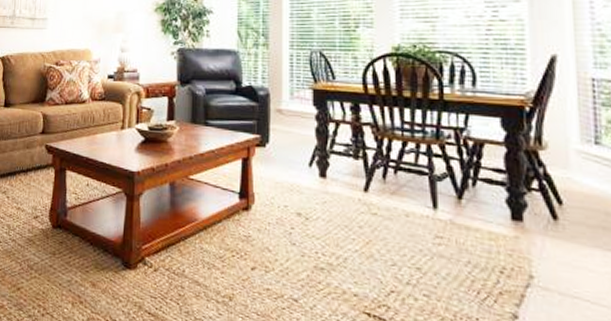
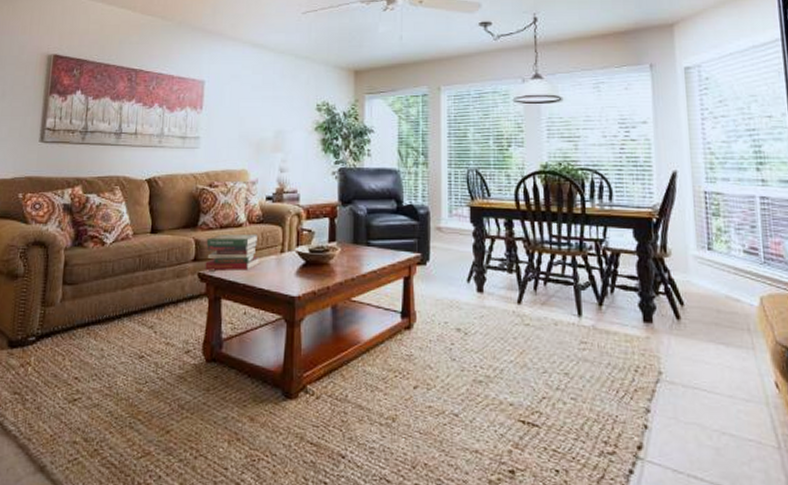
books: none [51,110,102,145] -> present [205,233,260,271]

